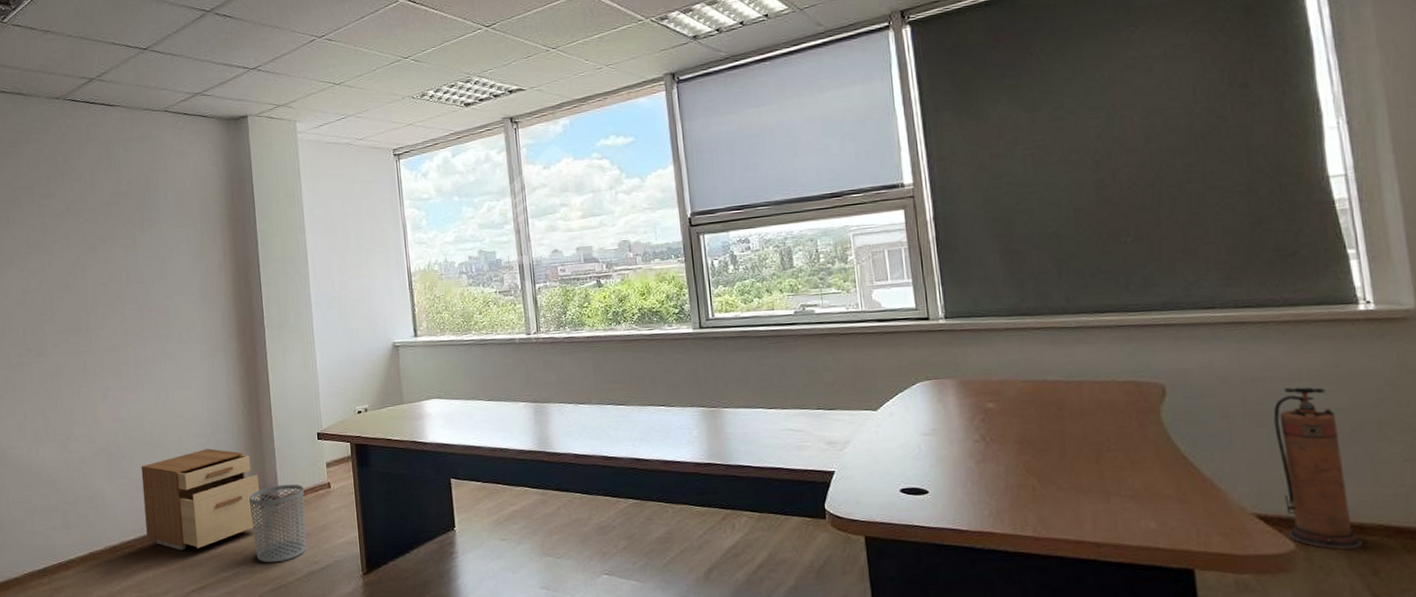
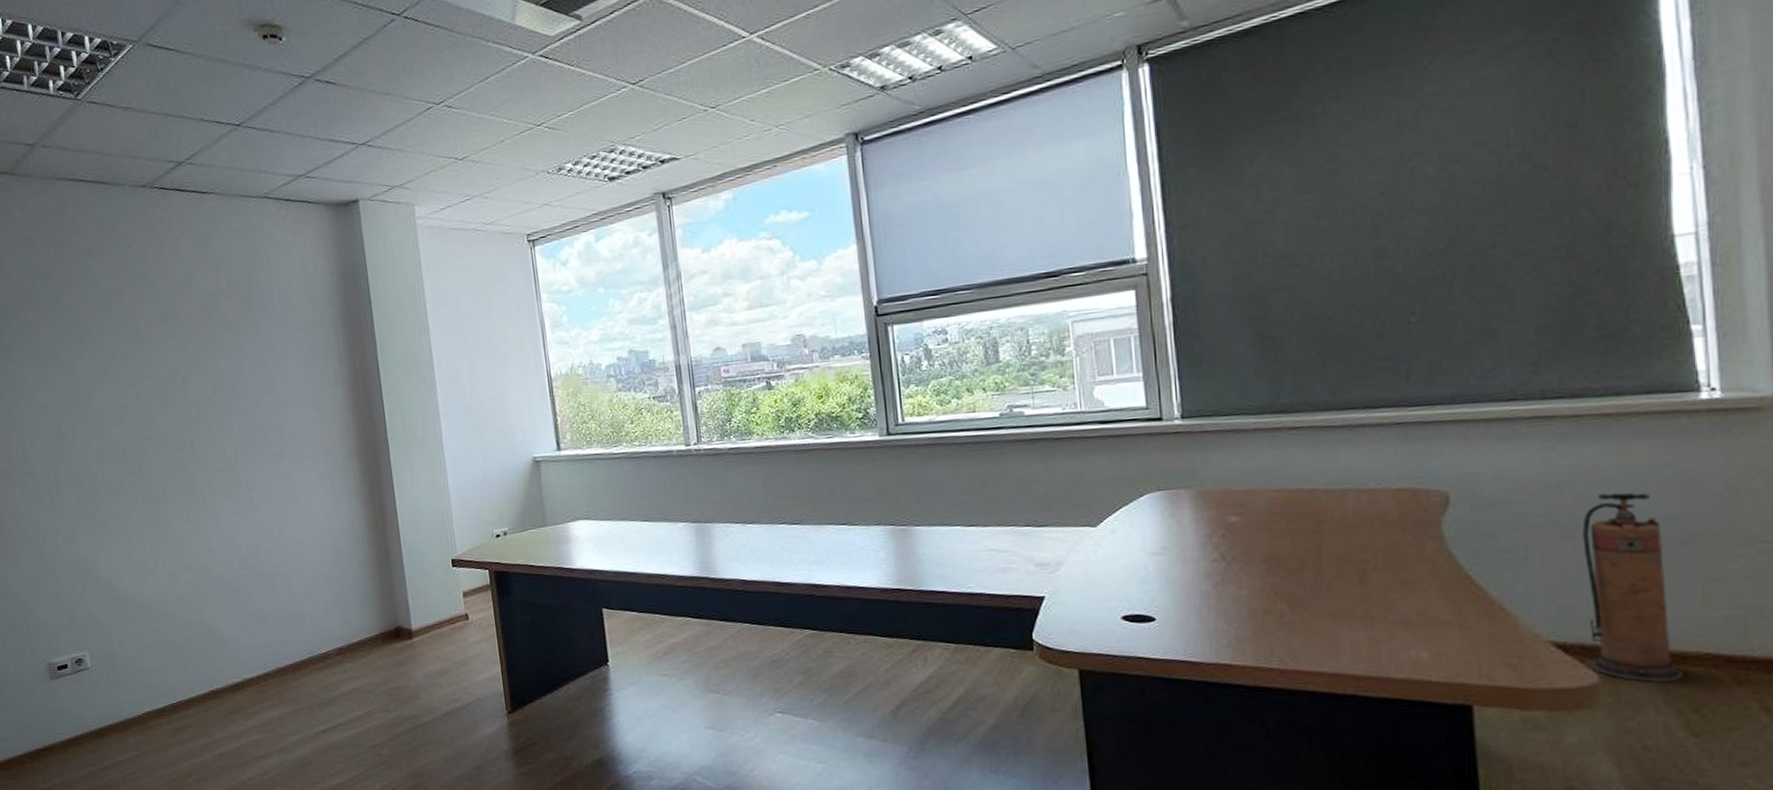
filing cabinet: present [141,448,262,550] -> none [259,578,395,688]
waste bin: present [248,484,307,563] -> none [378,615,445,701]

